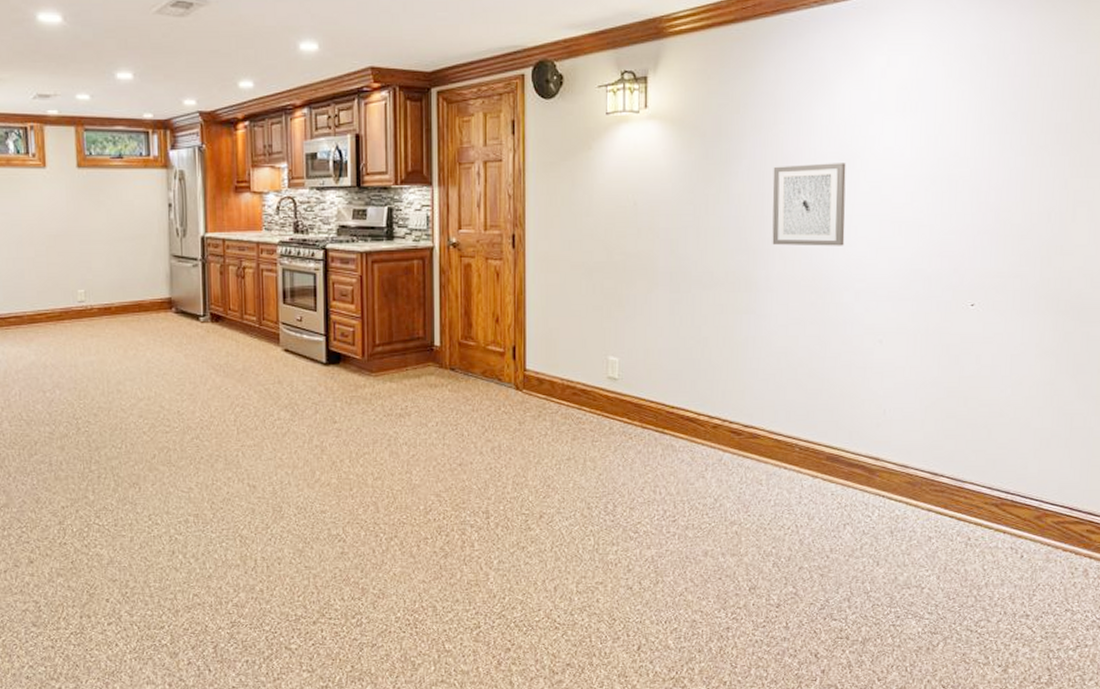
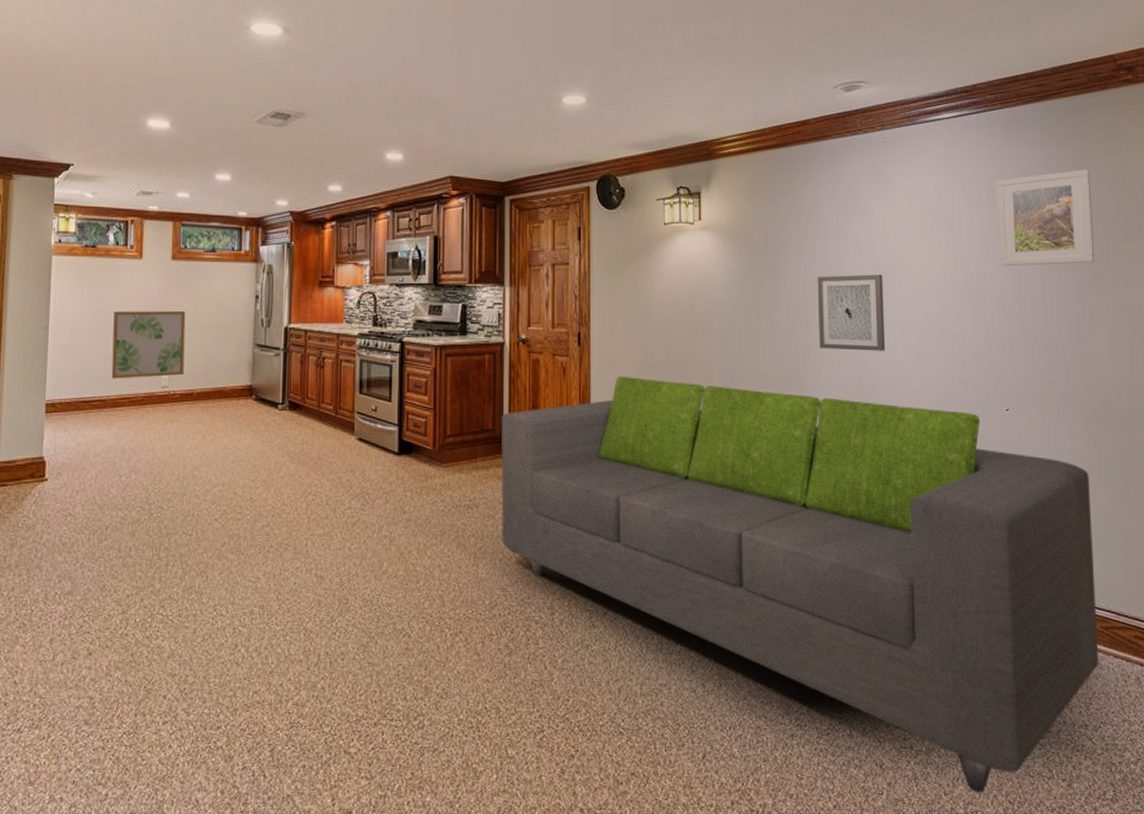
wall art: none [22,221,100,295] -> present [111,310,186,379]
sofa: none [433,278,1055,679] -> present [501,375,1099,793]
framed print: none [976,37,1090,150] -> present [996,169,1095,267]

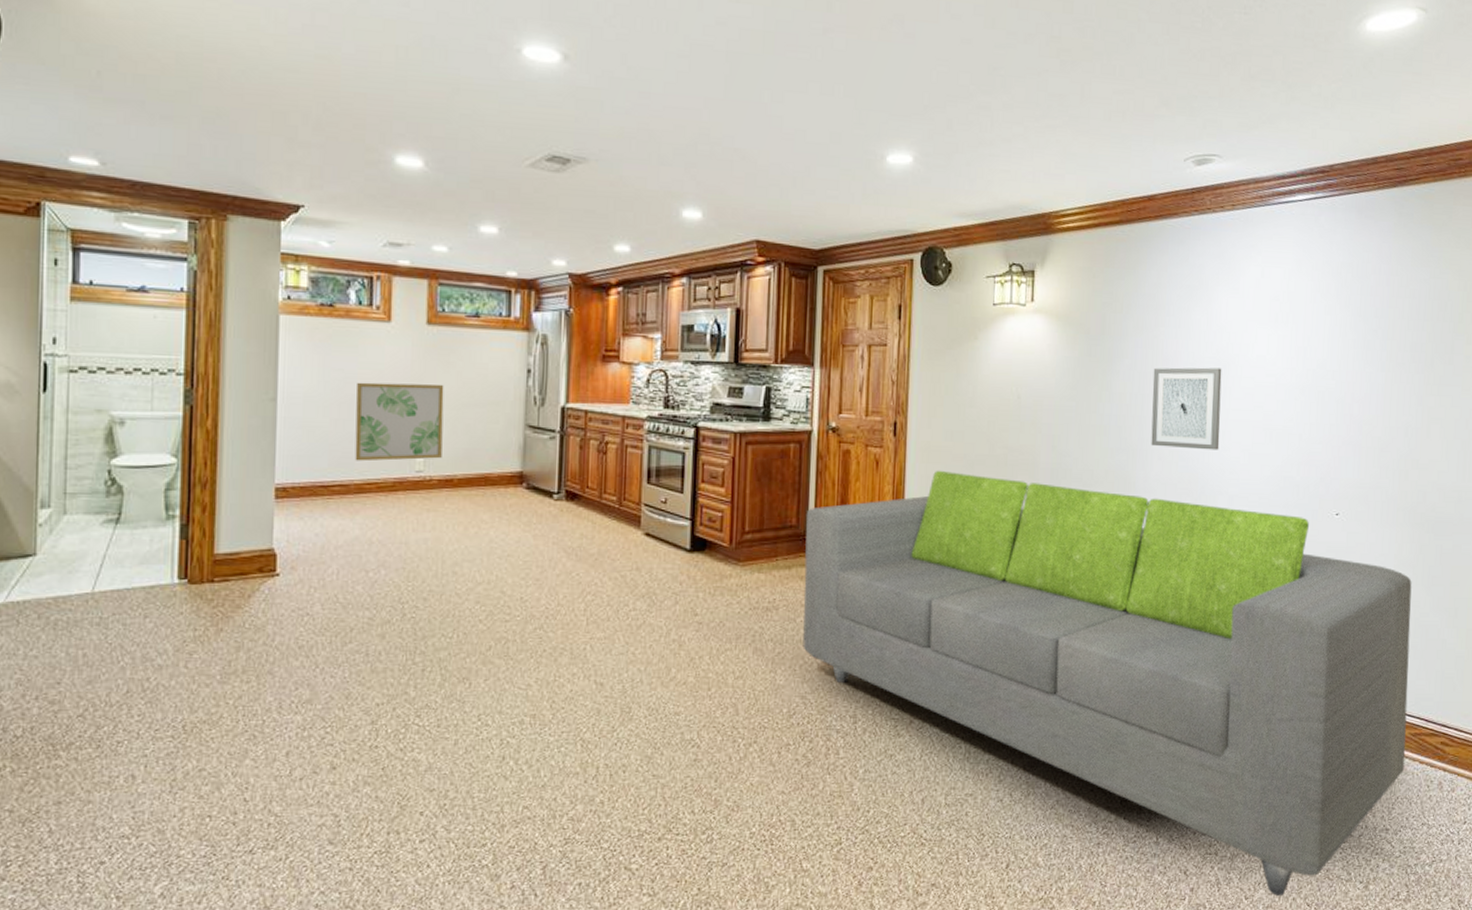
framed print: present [996,169,1095,267] -> none [1341,263,1441,364]

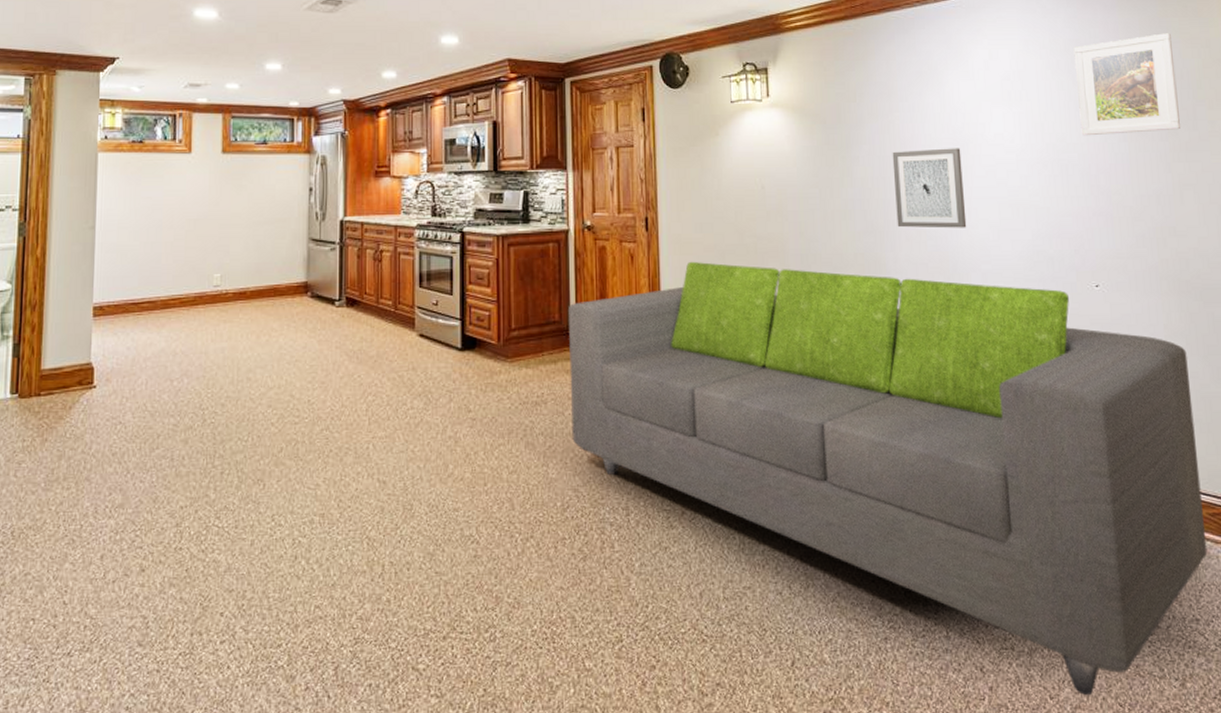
wall art: present [355,382,444,462] -> none [161,205,238,279]
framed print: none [1341,263,1441,364] -> present [1073,33,1181,136]

